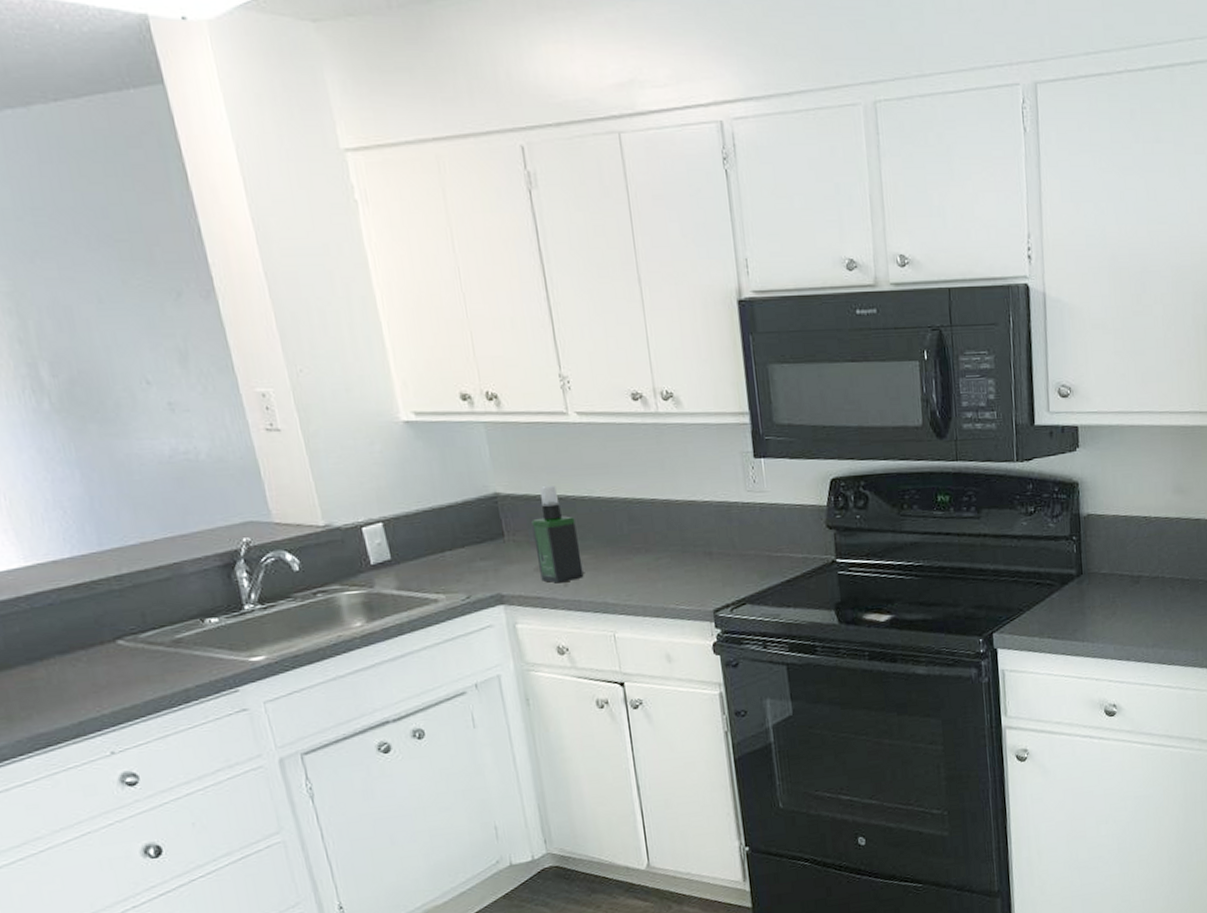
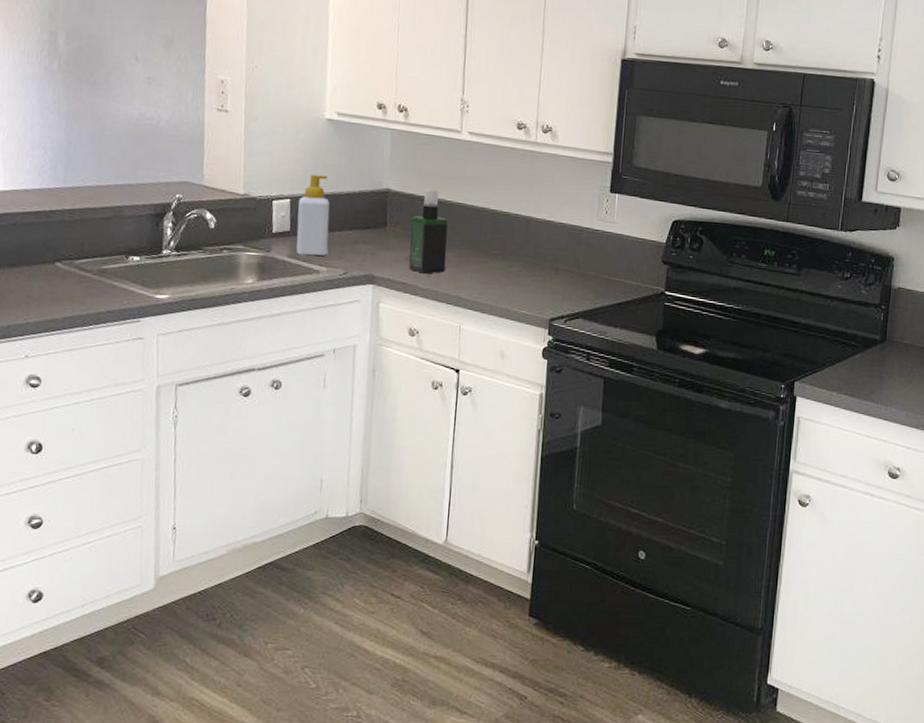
soap bottle: none [392,489,443,585] -> present [296,174,330,256]

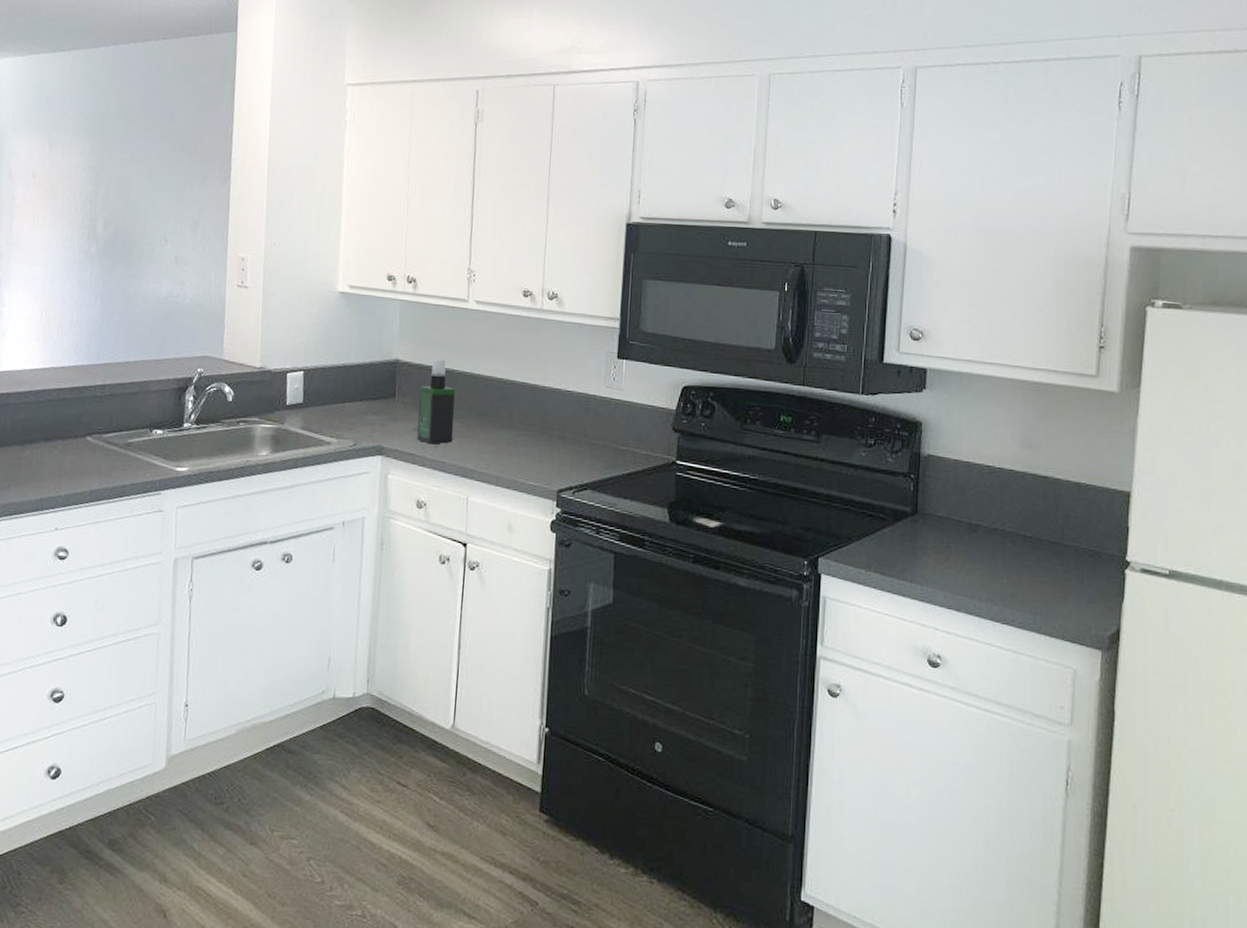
soap bottle: present [296,174,330,256] -> none [308,347,341,428]

